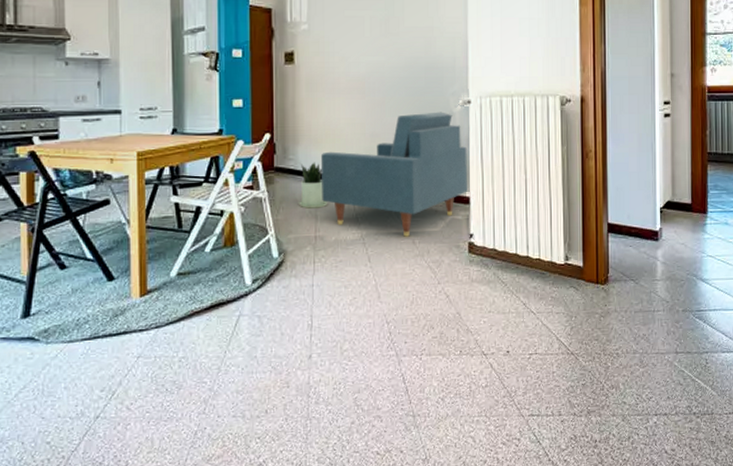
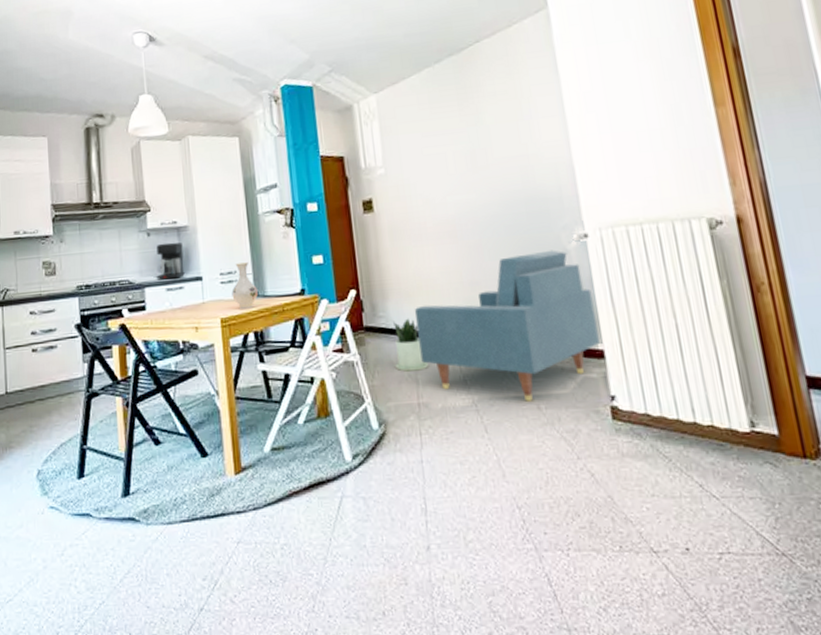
coffee maker: none [72,74,103,110] -> present [156,242,185,280]
vase: none [150,100,176,145] -> present [231,262,258,310]

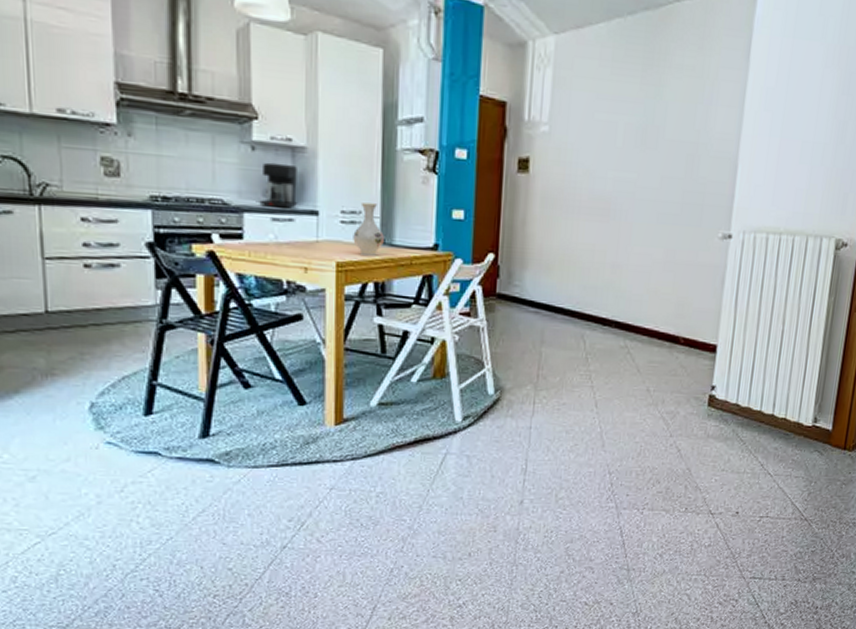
planter: present [393,318,429,372] -> none [522,291,556,344]
armchair: present [414,250,600,402] -> none [548,245,721,383]

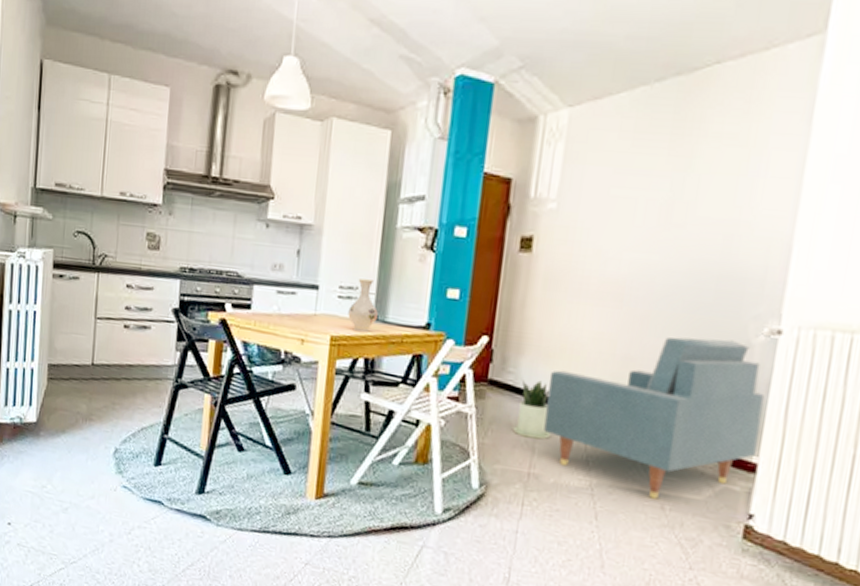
coffee maker: present [259,162,297,208] -> none [268,238,304,282]
planter: none [522,291,556,344] -> present [513,380,552,440]
armchair: none [548,245,721,383] -> present [543,337,765,499]

